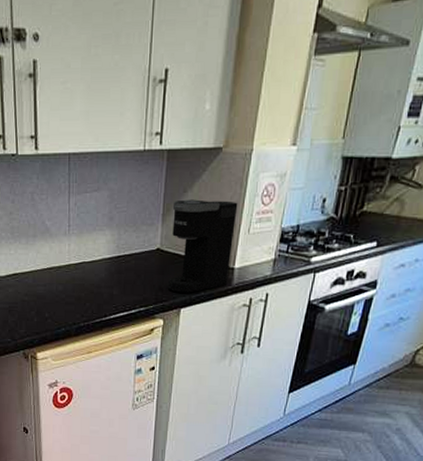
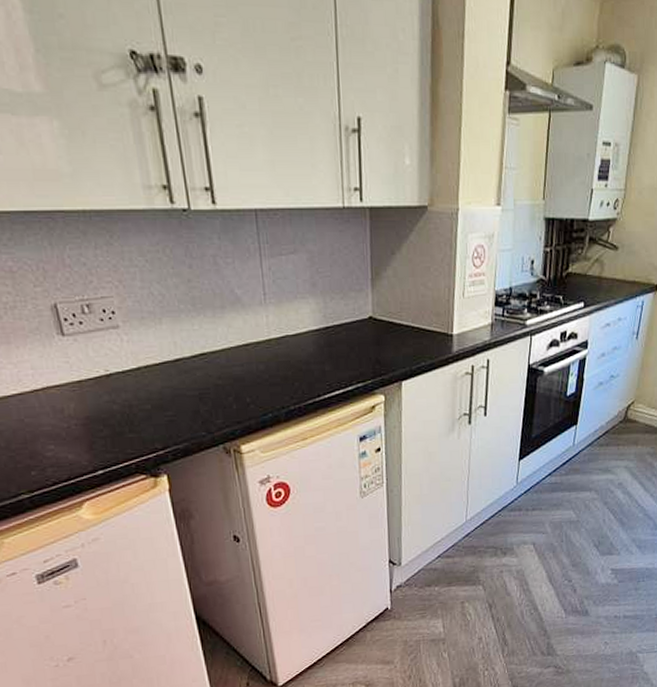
coffee maker: present [167,199,238,293] -> none [382,262,450,365]

